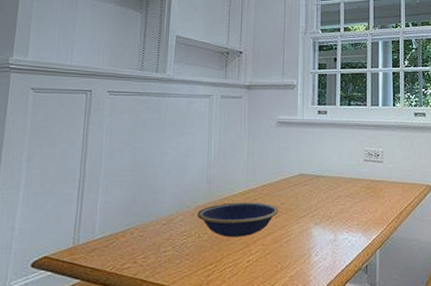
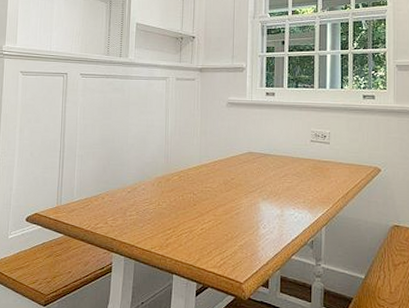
bowl: present [197,202,279,238] -> none [157,175,230,207]

